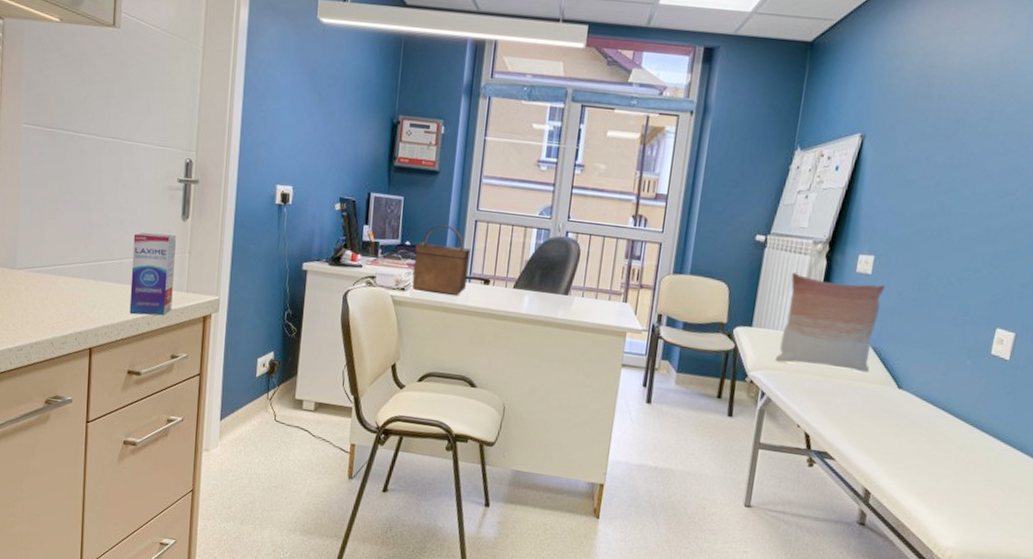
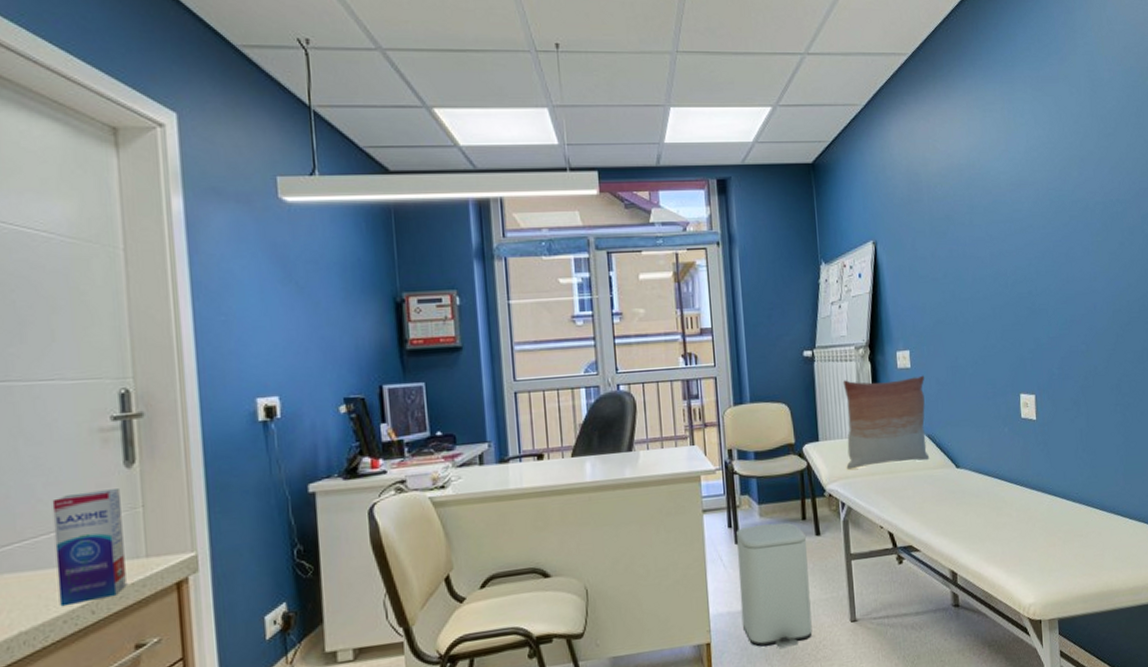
handbag: present [411,224,471,296] -> none [449,404,518,485]
pedal bin: none [637,390,718,511] -> present [736,522,812,648]

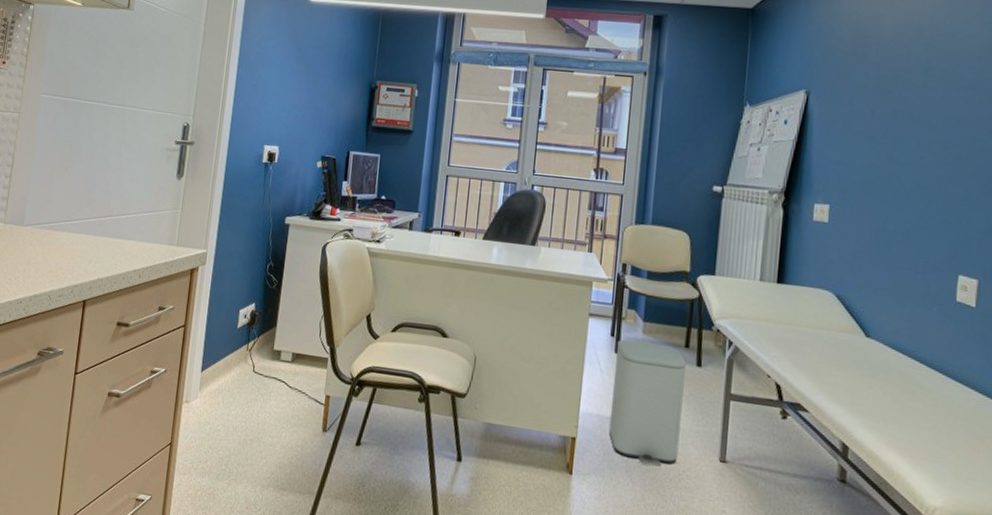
medicine box: present [52,489,127,607] -> none [123,190,171,269]
pillow: present [842,375,930,470] -> none [740,221,842,322]

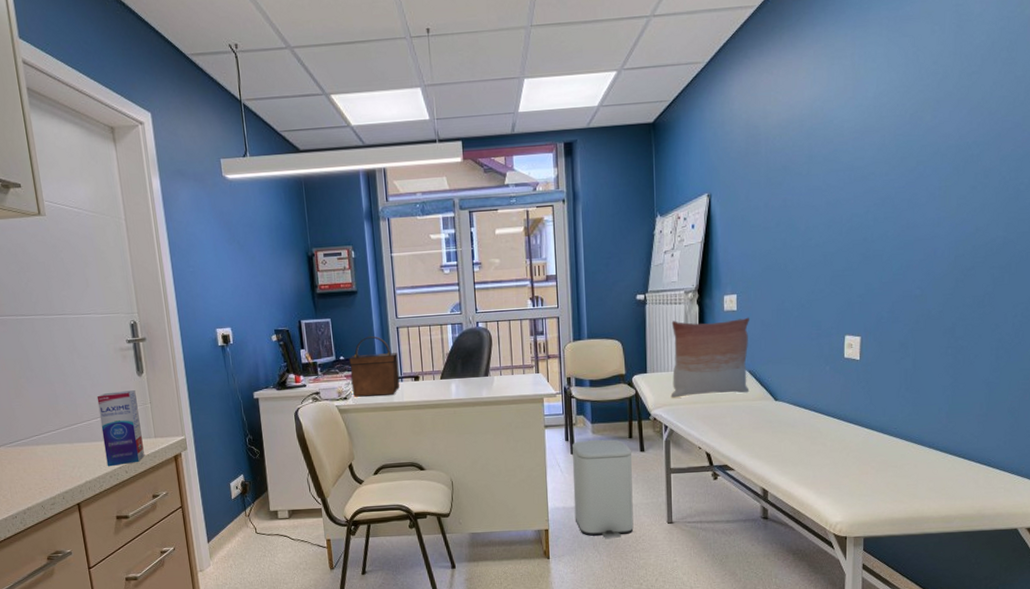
medicine box: none [123,190,171,269] -> present [96,390,145,467]
handbag: none [386,180,442,247] -> present [349,336,400,397]
pillow: none [740,221,842,322] -> present [670,317,750,398]

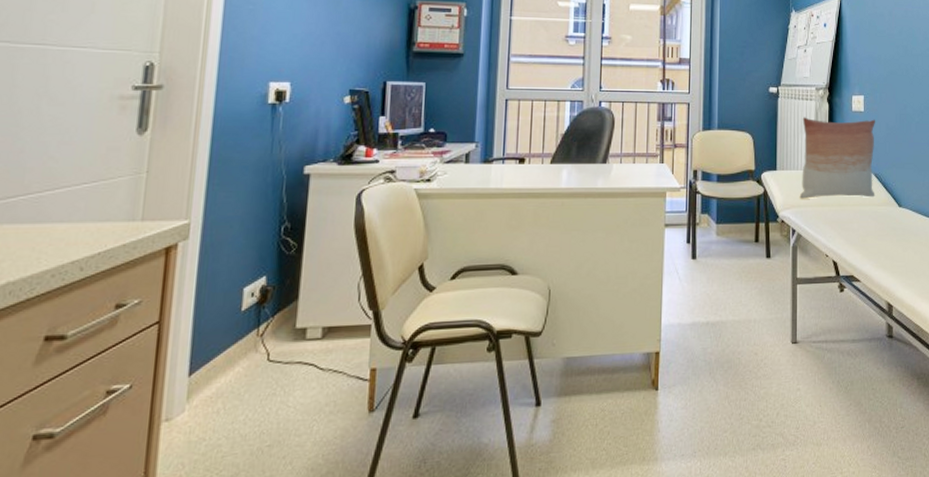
medicine box: present [96,390,145,467] -> none [51,154,128,261]
handbag: present [349,336,400,397] -> none [438,107,503,179]
pedal bin: present [572,439,634,538] -> none [691,242,758,363]

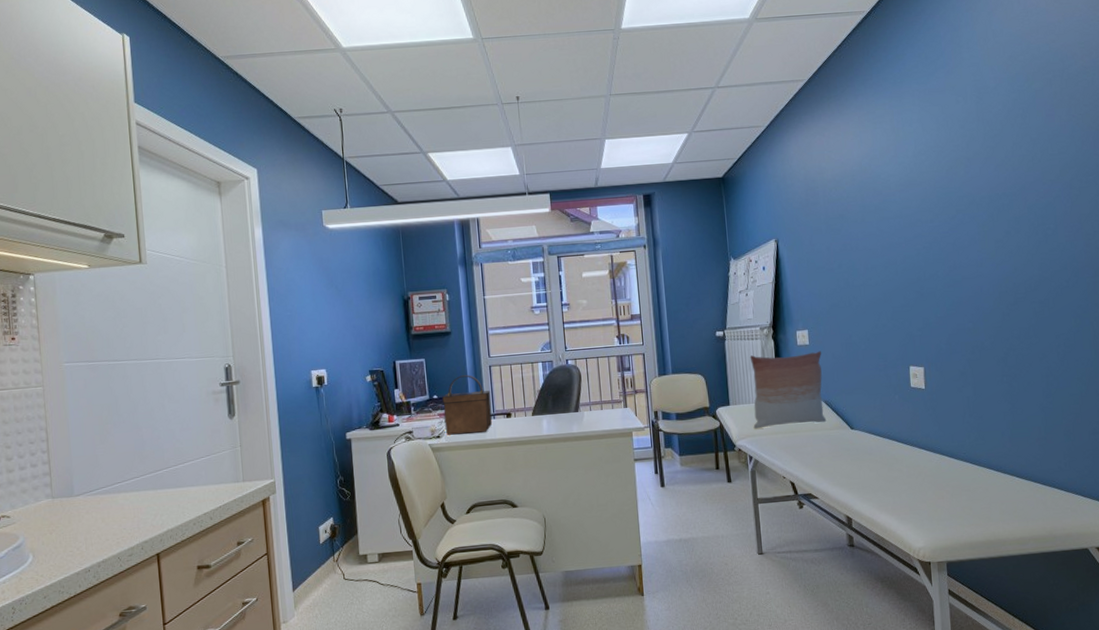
handbag: none [438,107,503,179] -> present [442,375,493,435]

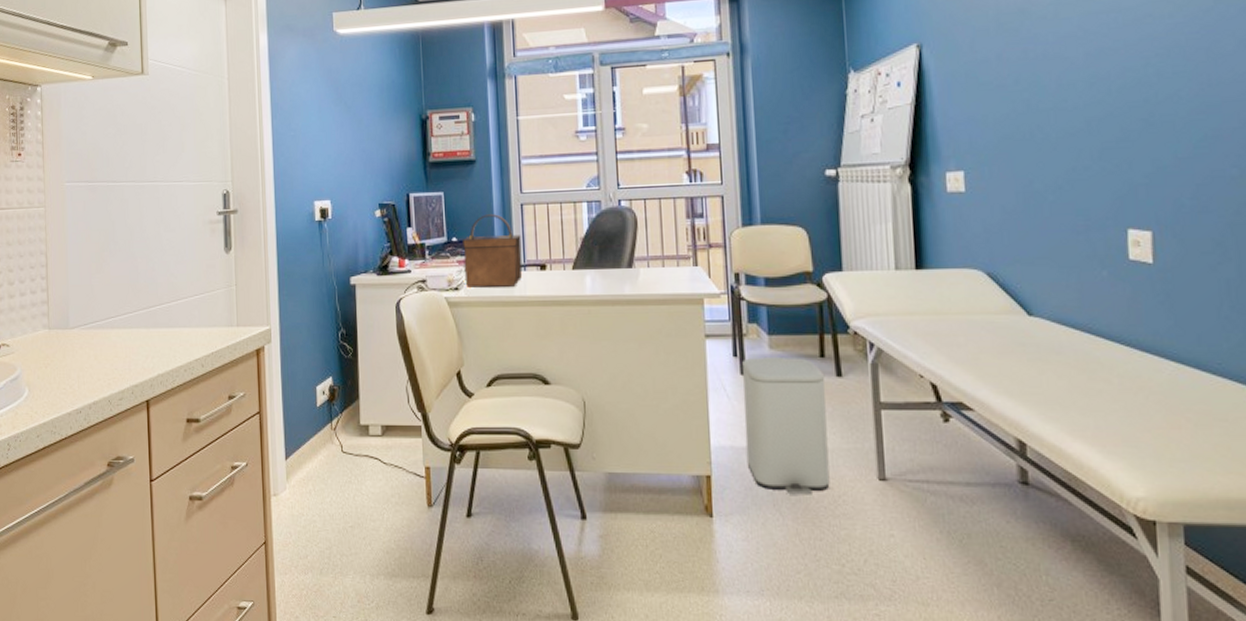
pedal bin: none [662,471,725,572] -> present [742,356,830,495]
pillow: present [749,351,827,429] -> none [874,201,990,306]

